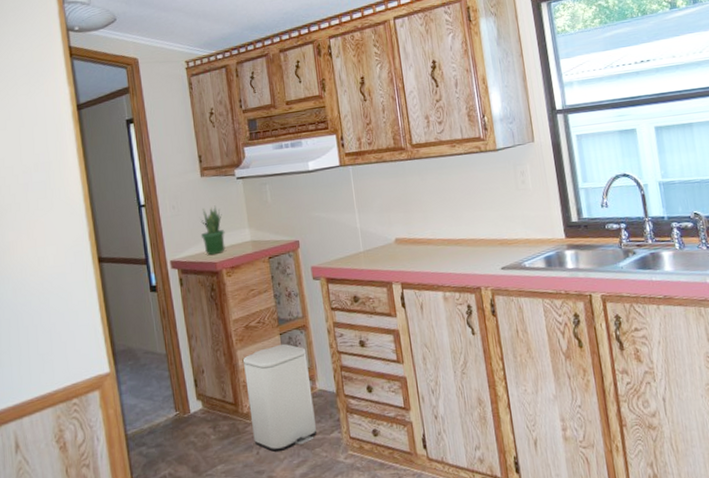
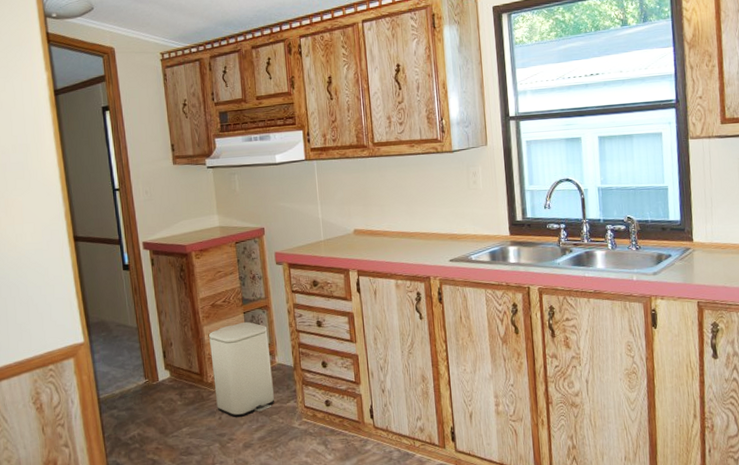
planter: present [200,205,226,256] -> none [172,192,195,239]

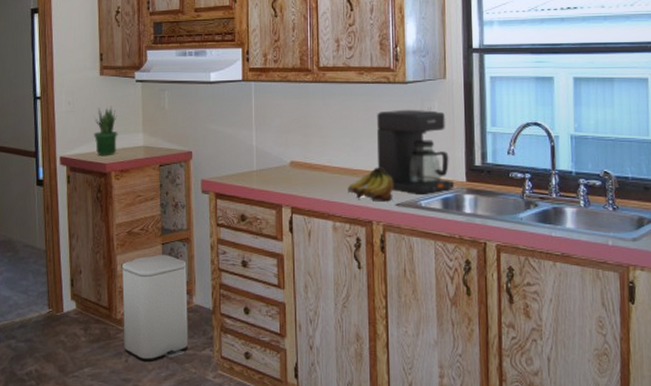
planter: none [172,192,195,239] -> present [93,106,118,156]
fruit: none [406,228,447,259] -> present [347,167,394,201]
coffee maker: none [428,174,500,250] -> present [376,109,455,194]

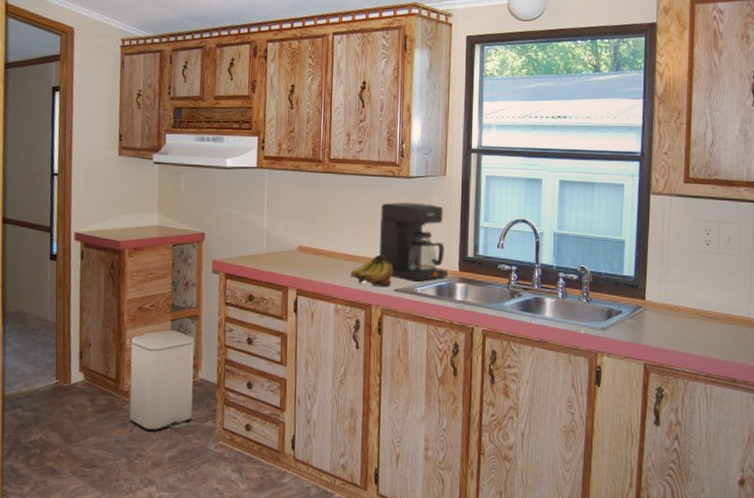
planter: present [93,106,118,156] -> none [109,185,134,234]

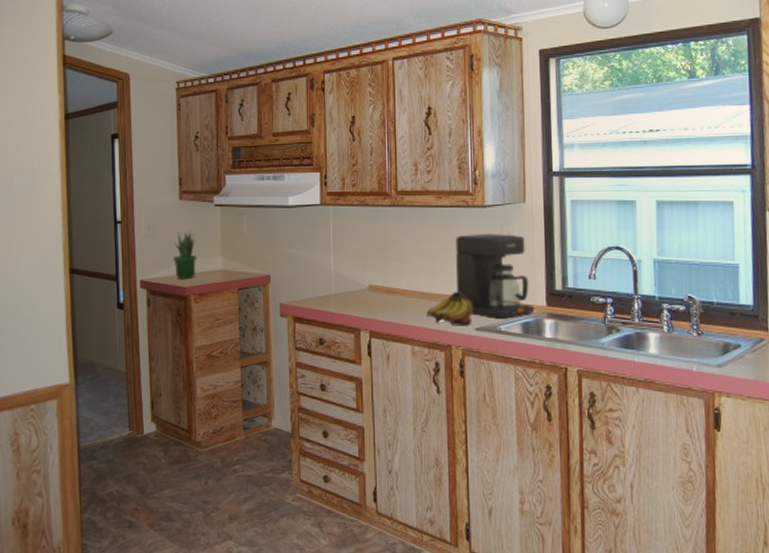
planter: none [109,185,134,234] -> present [172,230,197,280]
pedal bin: present [129,329,195,432] -> none [201,377,268,484]

